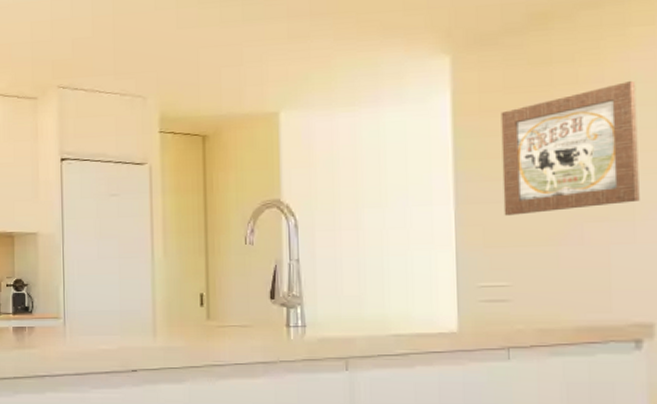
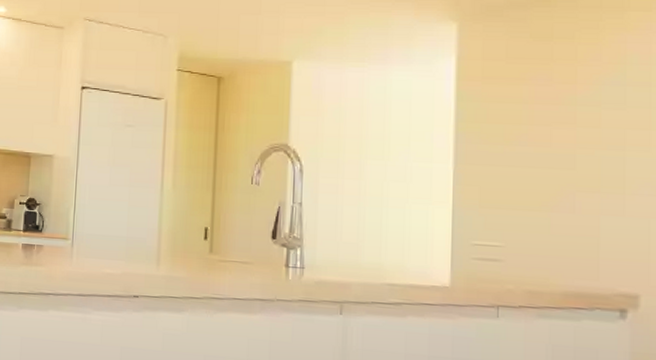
wall art: present [501,80,640,216] -> none [500,61,631,180]

